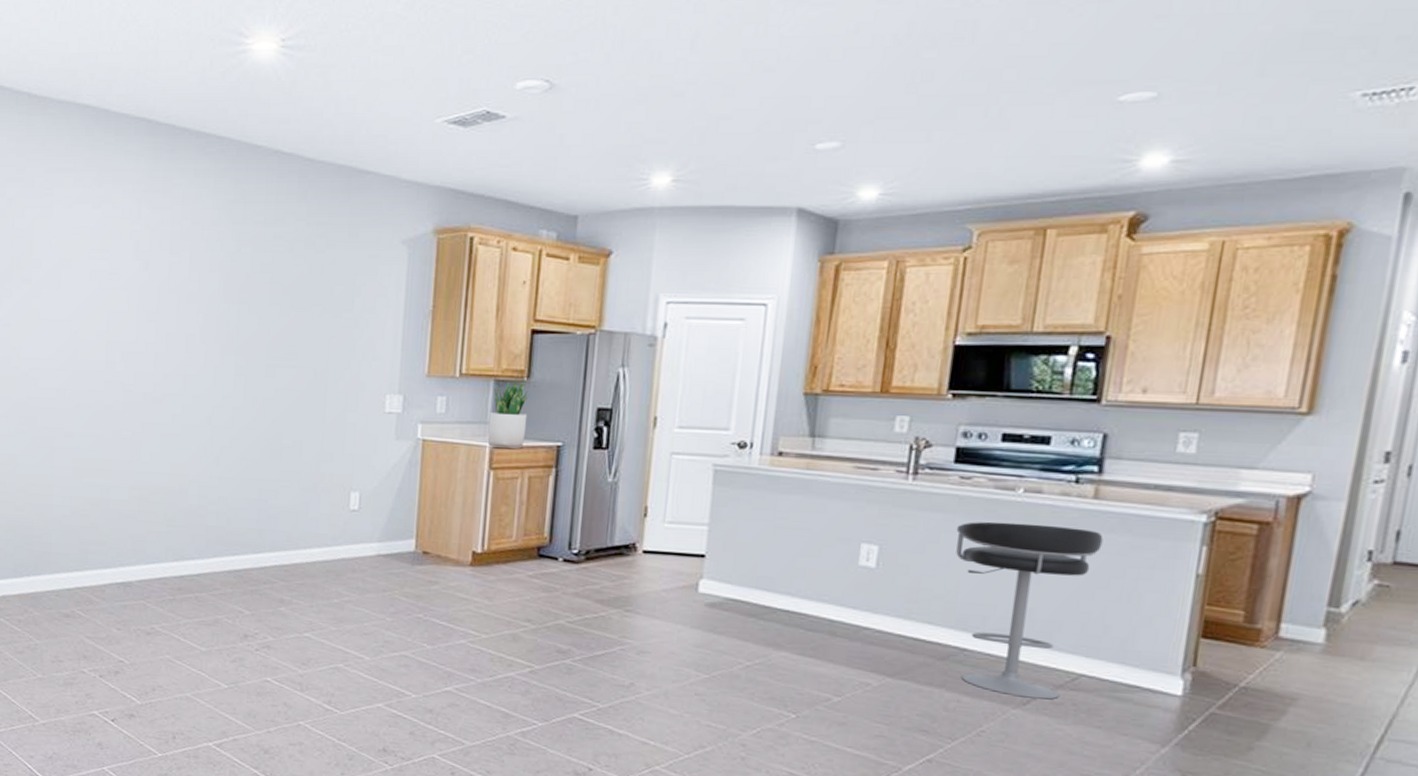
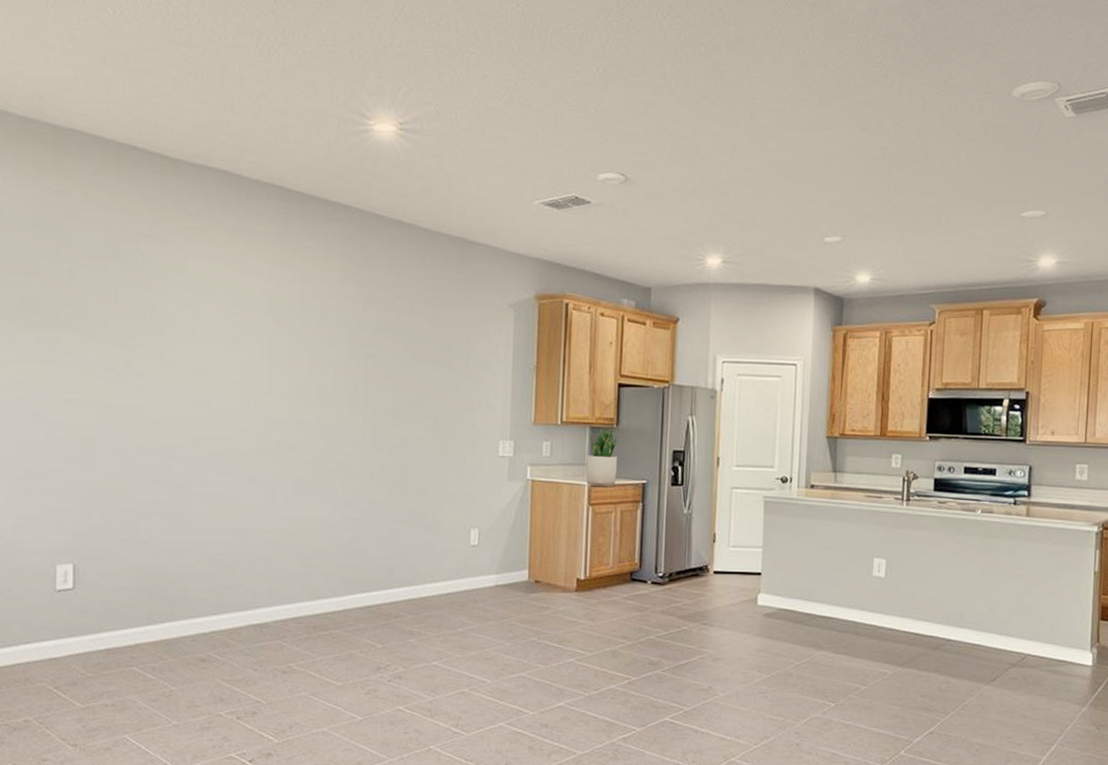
bar stool: present [956,521,1103,700] -> none [938,536,1035,676]

